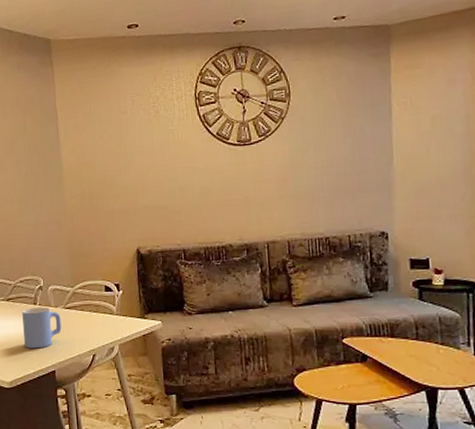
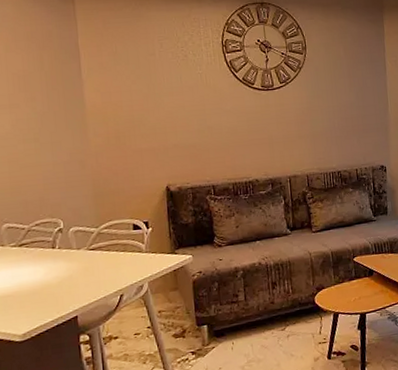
mug: present [22,307,62,349] -> none [38,250,85,296]

